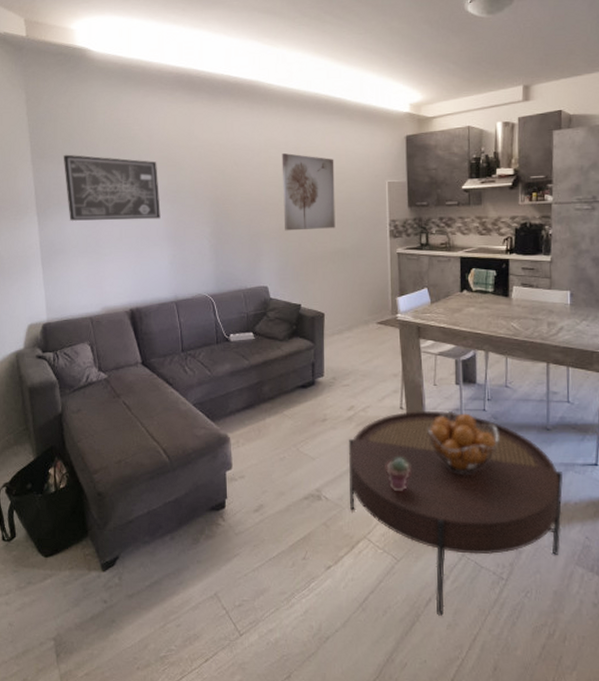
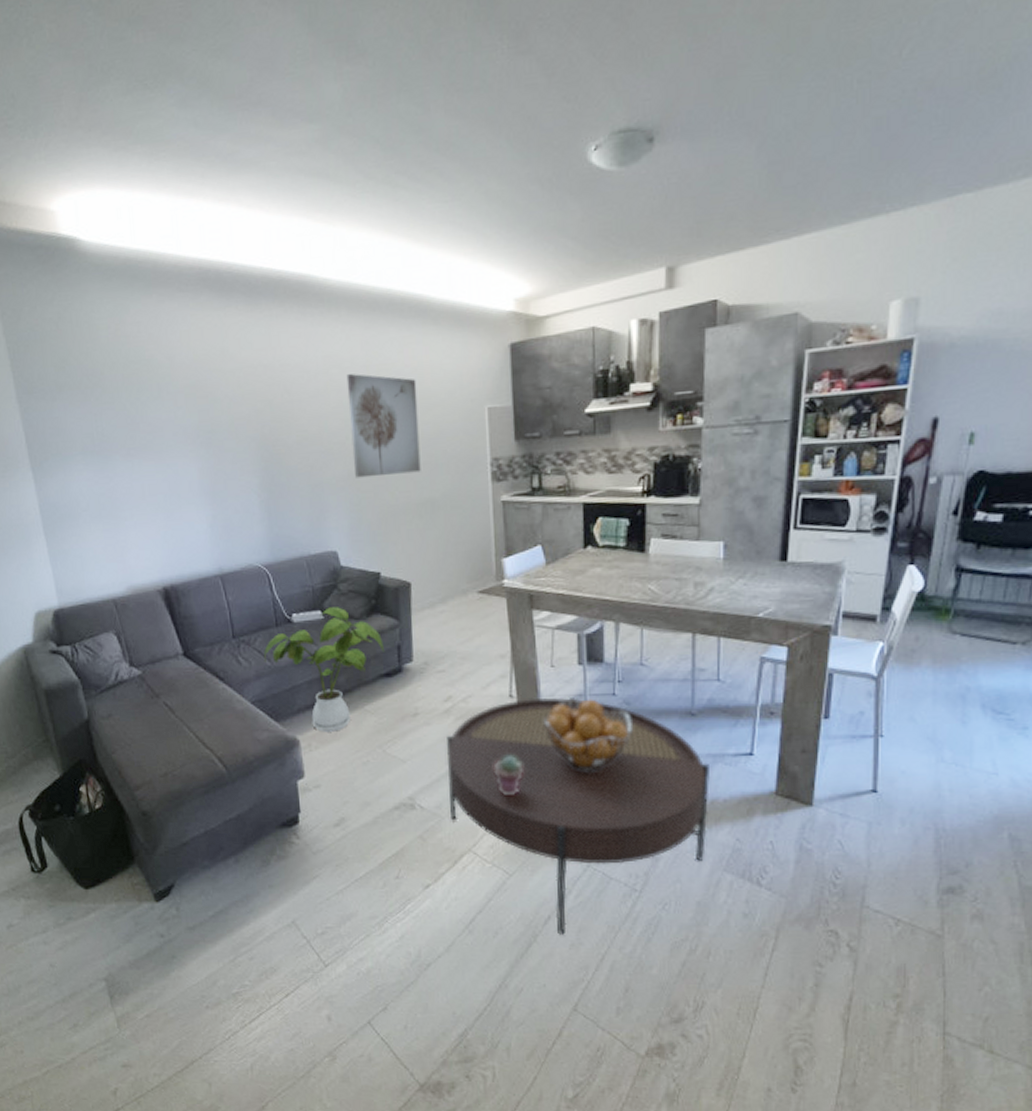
wall art: present [63,154,161,222] -> none [57,387,193,478]
house plant: none [205,330,302,432] -> present [263,607,386,732]

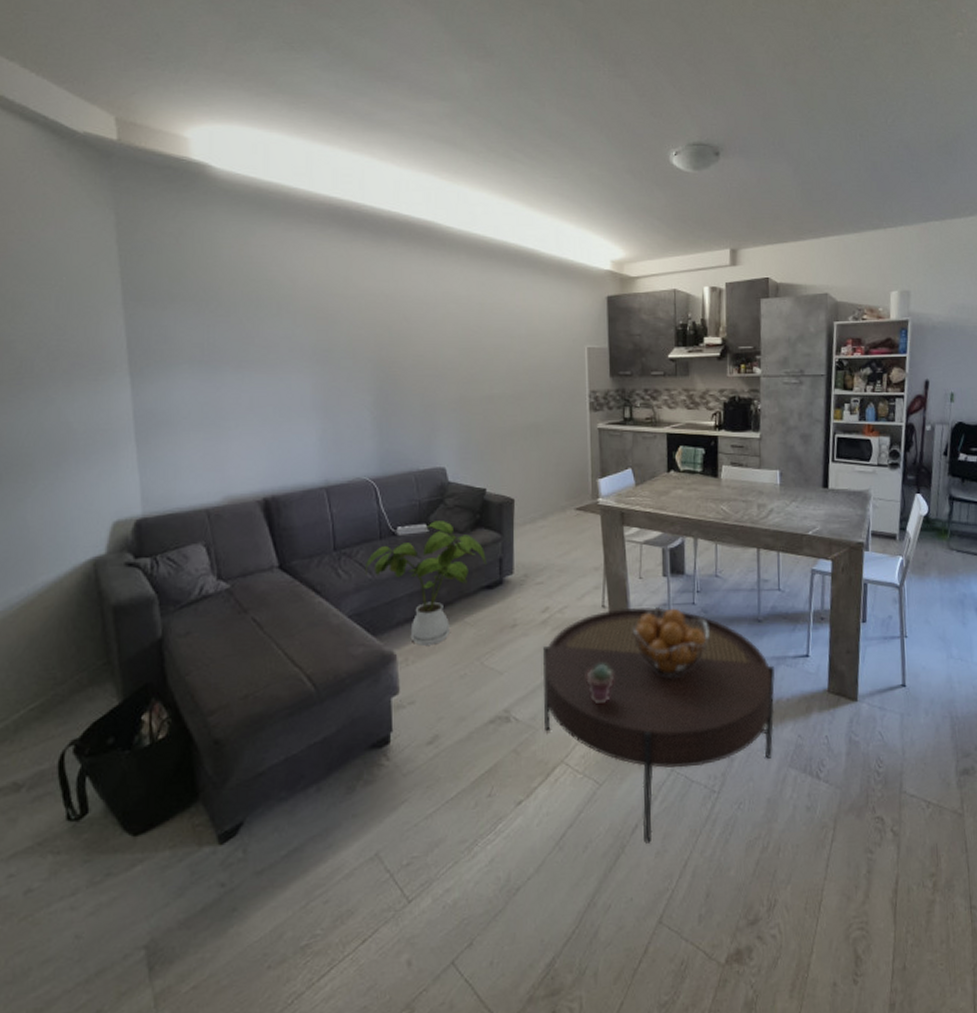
wall art: present [346,374,421,478] -> none [463,310,527,401]

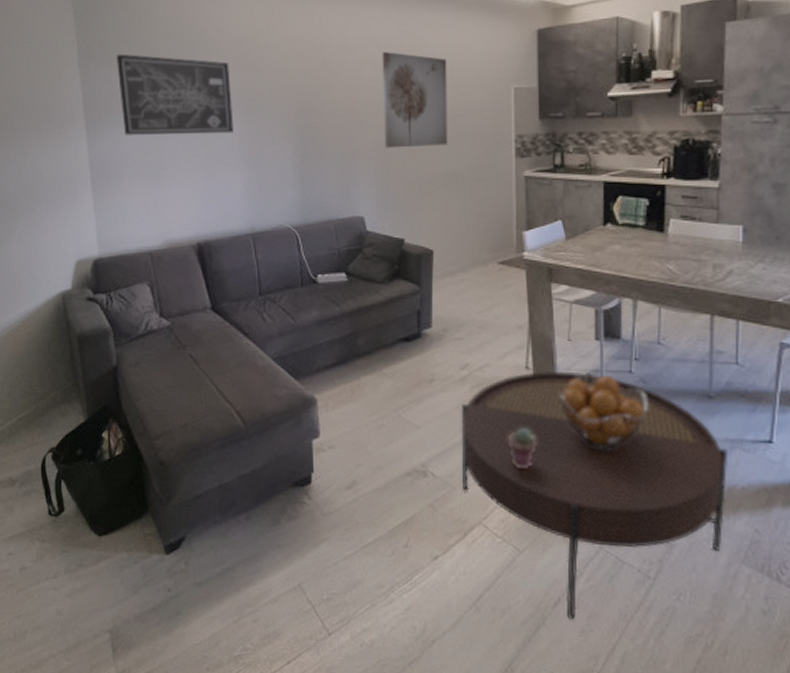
wall art: none [169,297,307,385] -> present [116,53,234,137]
house plant: present [364,521,488,646] -> none [287,270,406,393]
wall art: none [463,310,527,401] -> present [382,52,448,148]

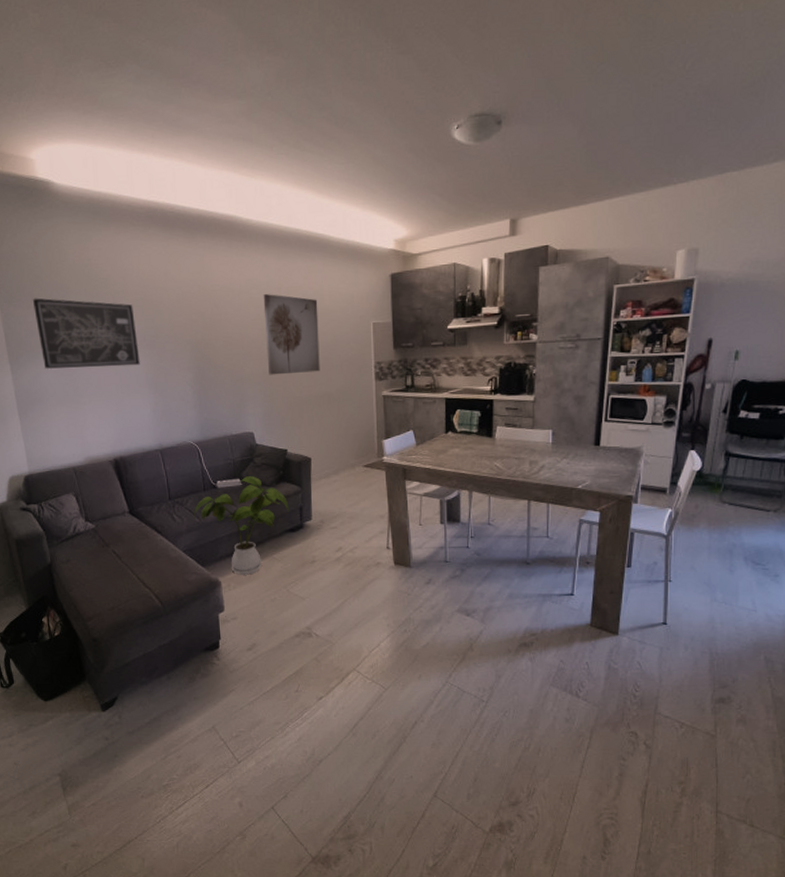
house plant: none [287,270,406,393] -> present [193,476,290,575]
coffee table: present [462,370,727,620] -> none [338,549,540,736]
potted succulent: present [507,428,537,470] -> none [373,595,397,627]
fruit basket: present [559,374,647,449] -> none [413,550,480,607]

